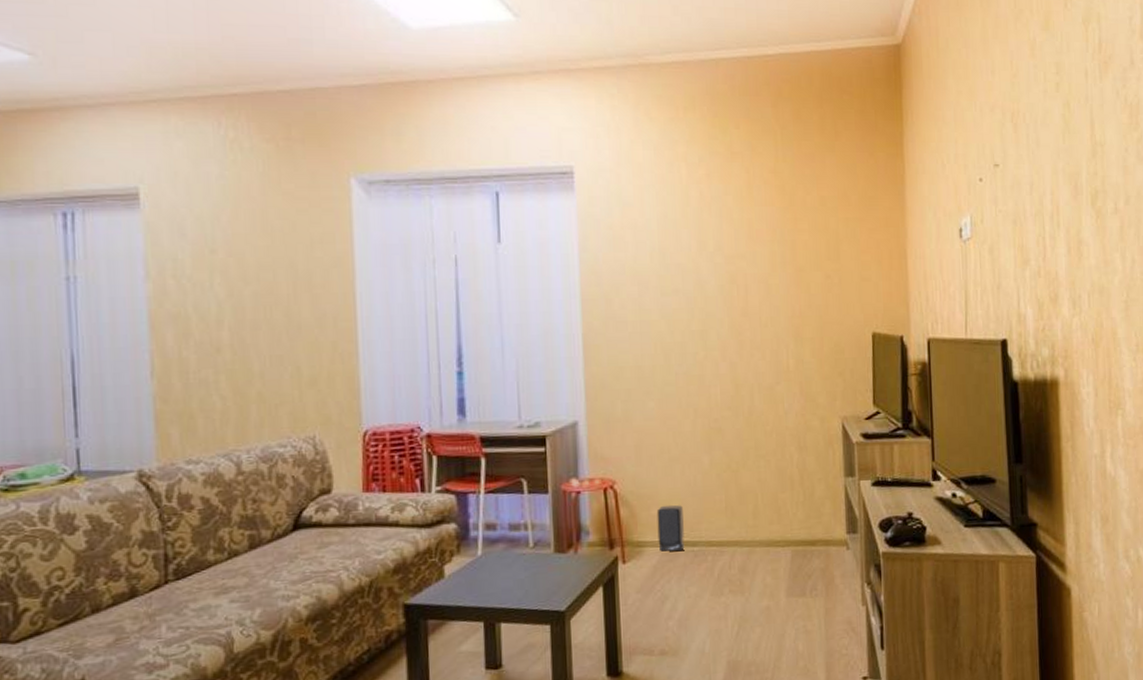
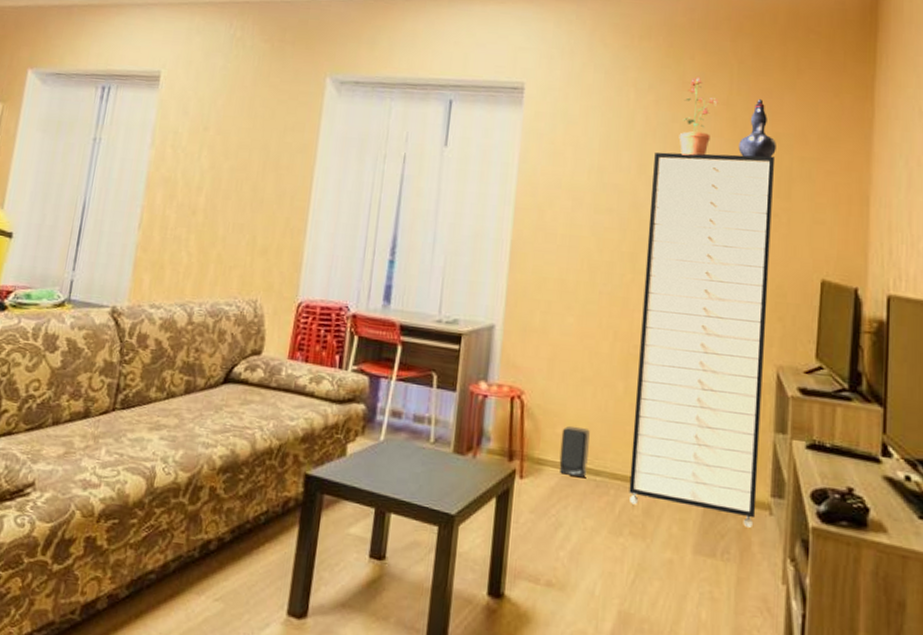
storage cabinet: none [712,220,836,566] -> present [629,152,776,528]
potted plant: none [733,146,766,228] -> present [679,77,718,156]
decorative vase: none [789,164,823,223] -> present [738,99,776,158]

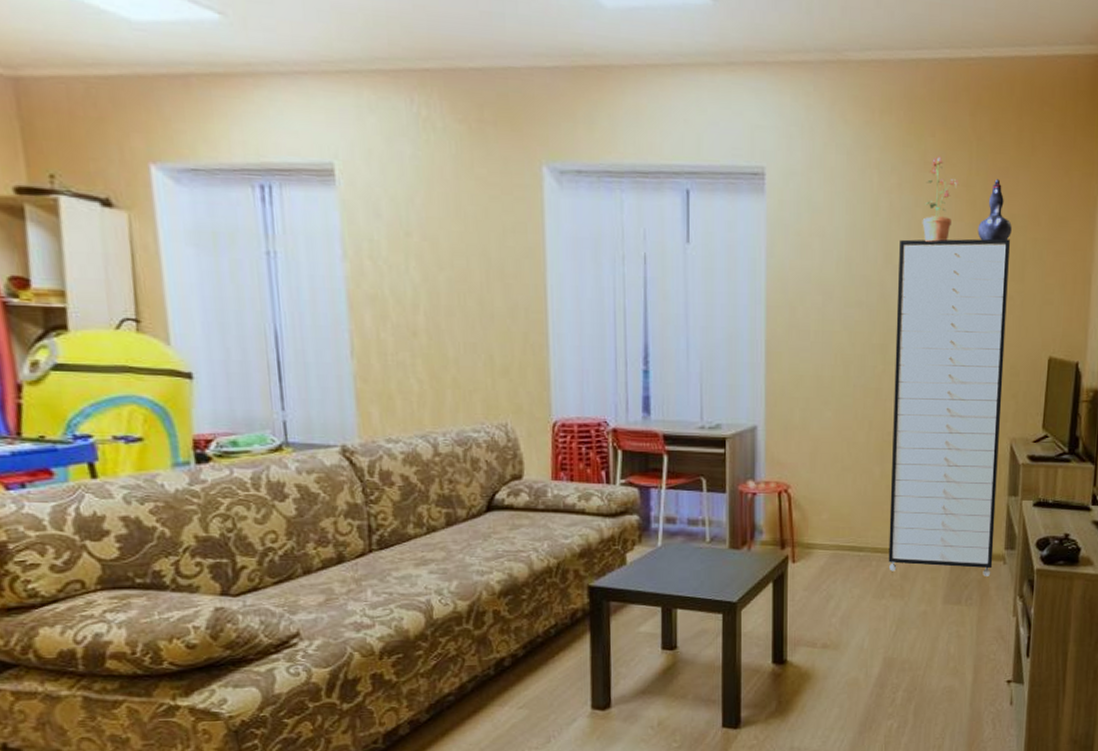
speaker: present [559,425,590,477] -> none [826,511,852,554]

